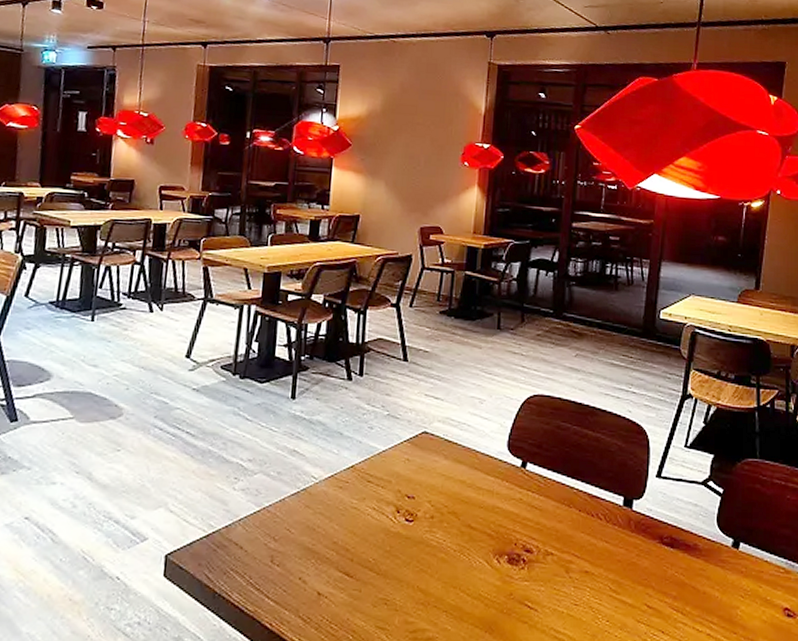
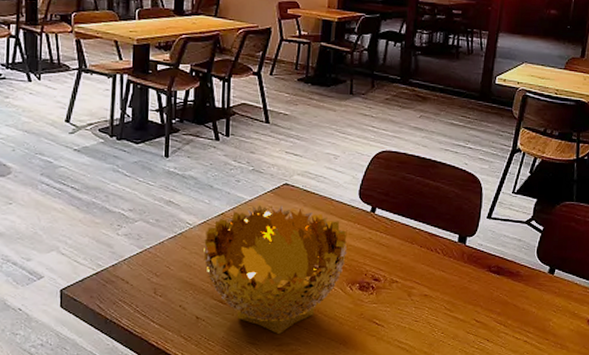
decorative bowl: none [329,457,494,618] -> present [203,205,347,335]

